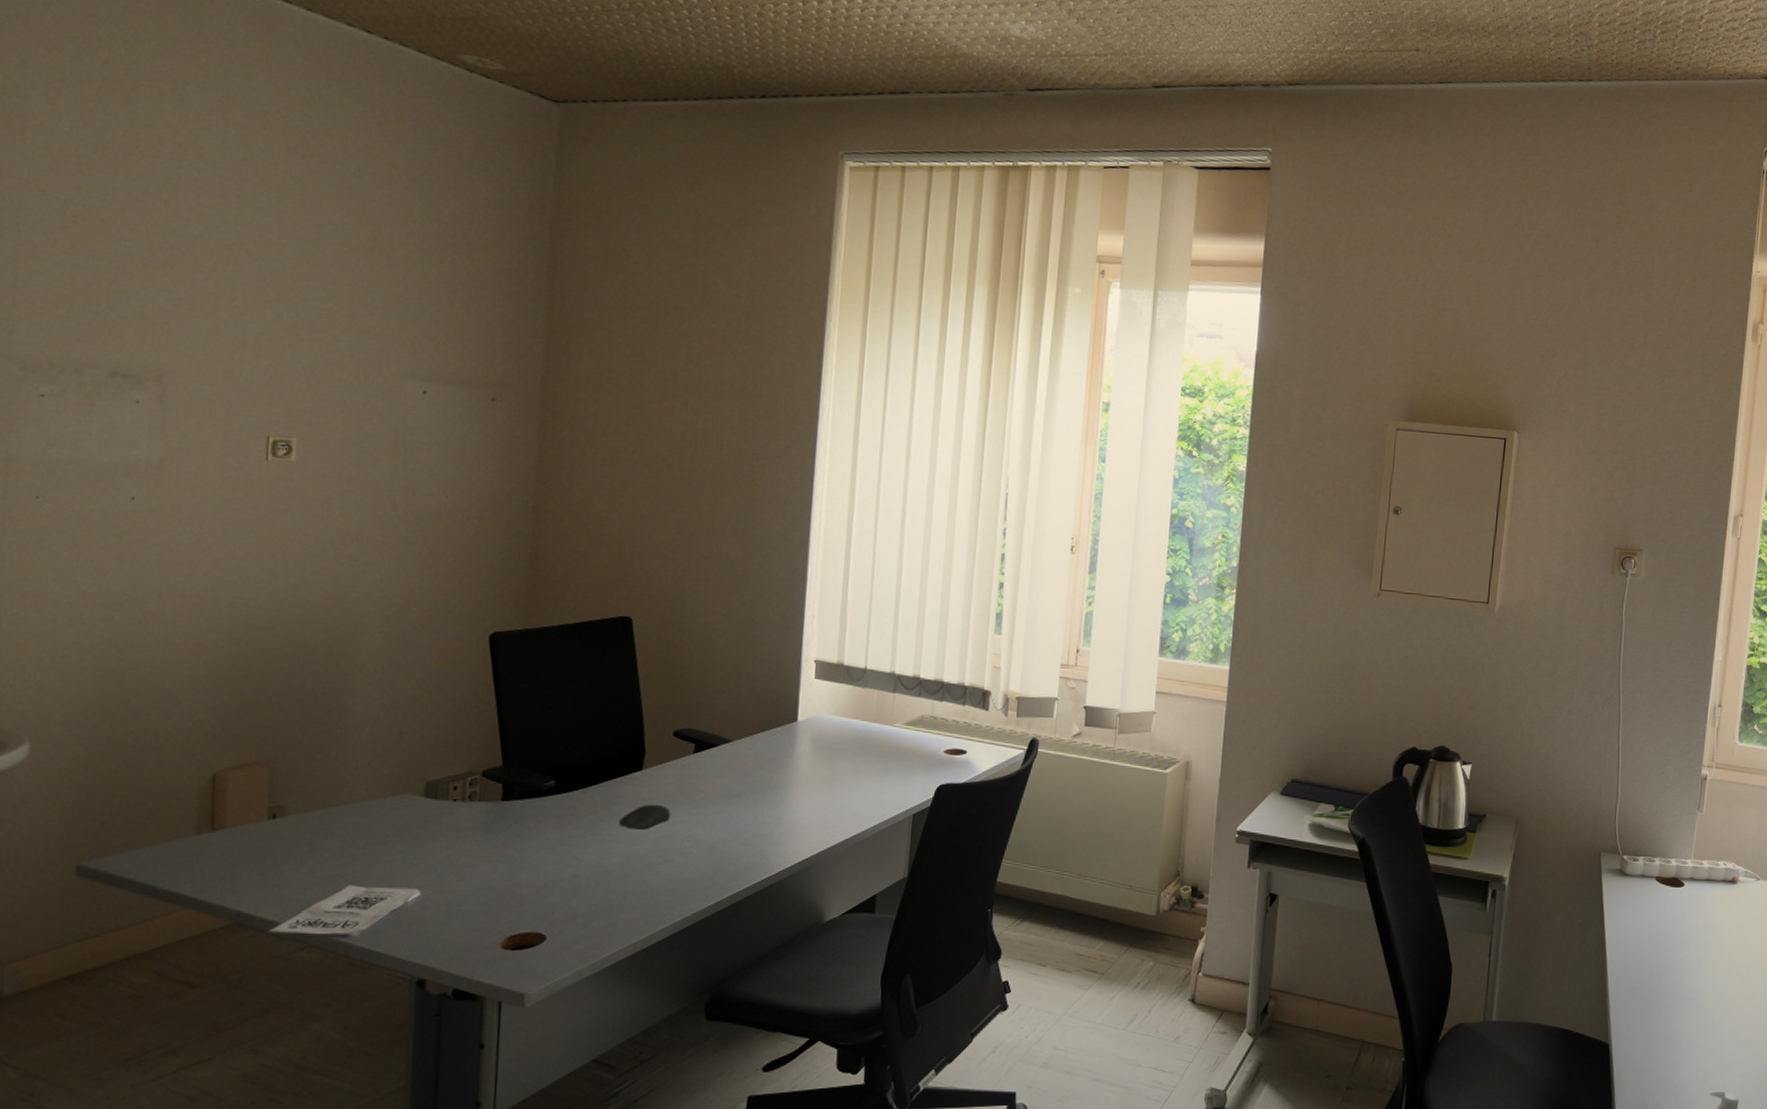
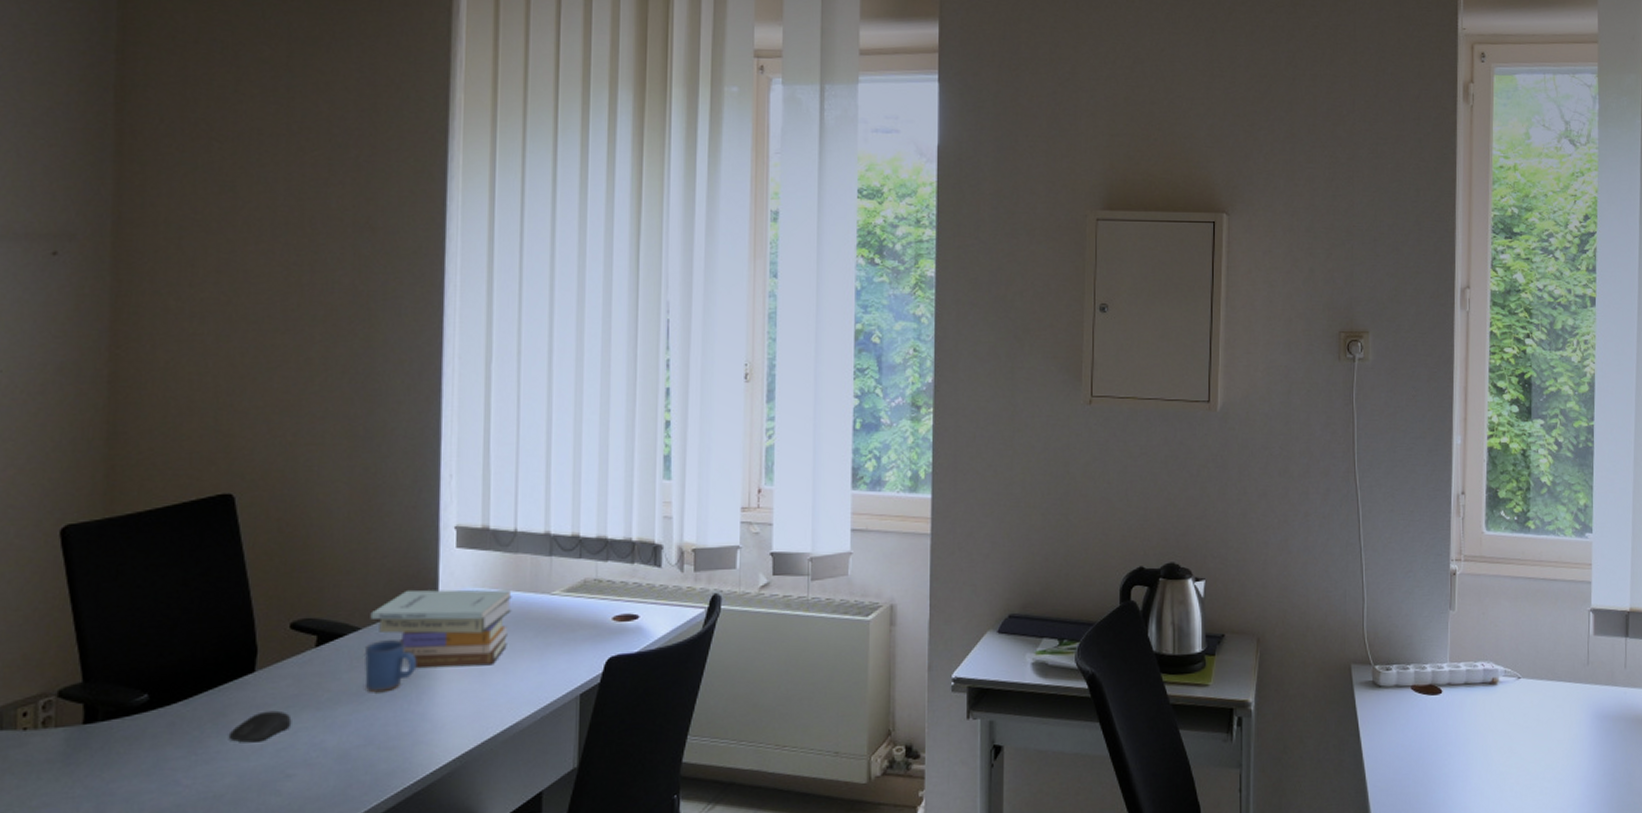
mug: none [733,753,777,796] -> present [364,640,417,692]
books: none [740,711,860,781] -> present [370,589,512,667]

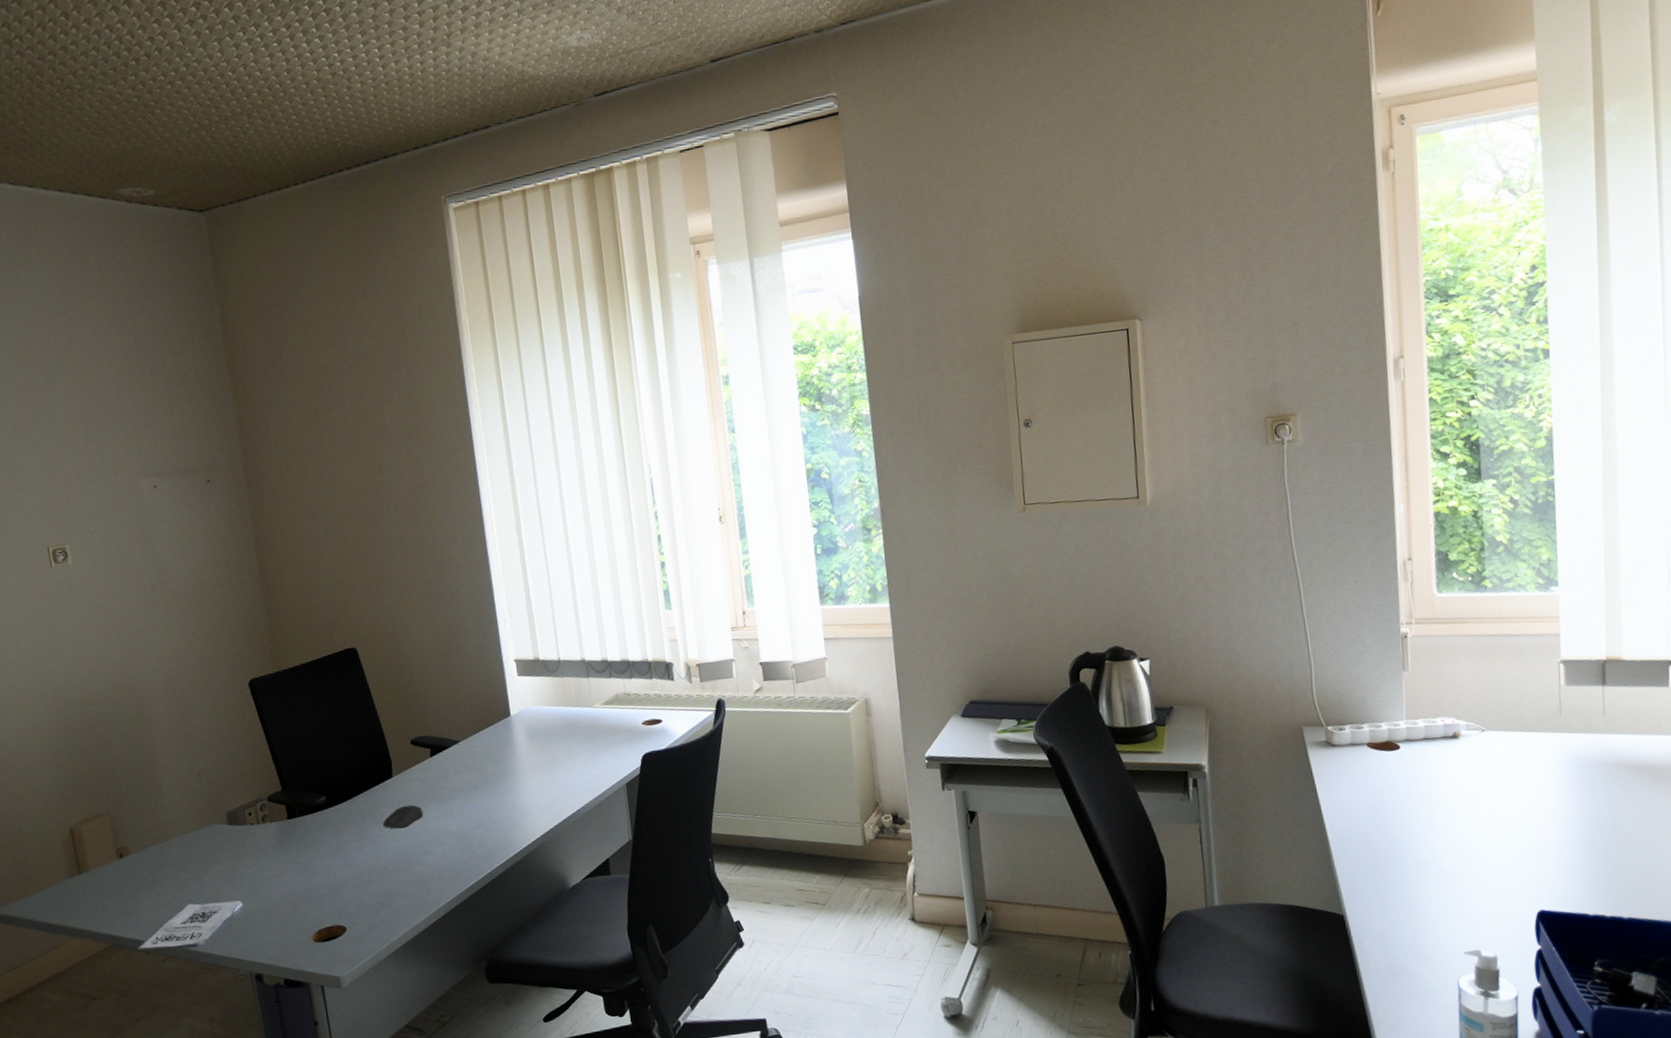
mug: present [364,640,417,692] -> none [464,749,504,788]
books: present [370,589,512,667] -> none [464,706,566,769]

